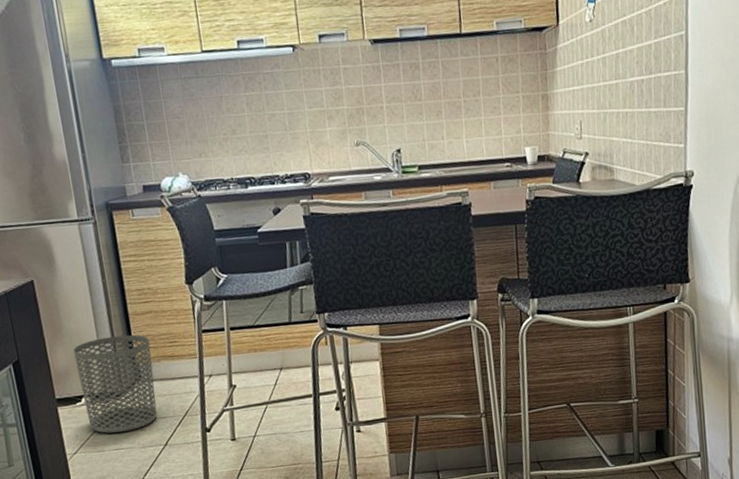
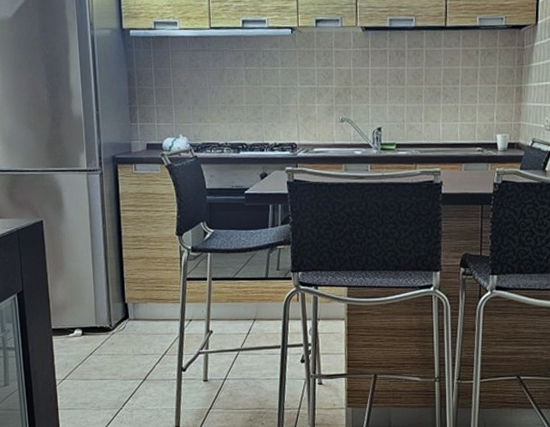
waste bin: present [73,334,157,434] -> none [71,276,140,364]

